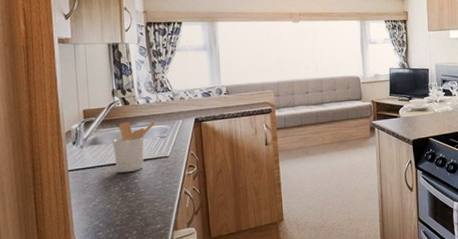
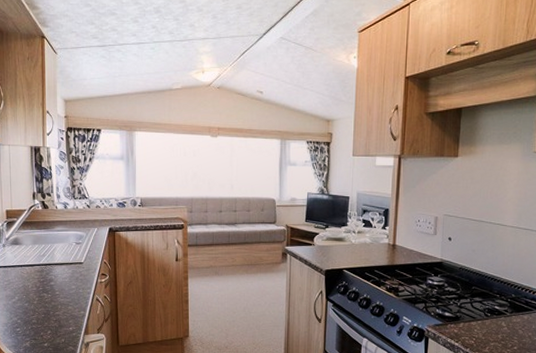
utensil holder: present [112,121,155,173] -> none [31,225,72,275]

